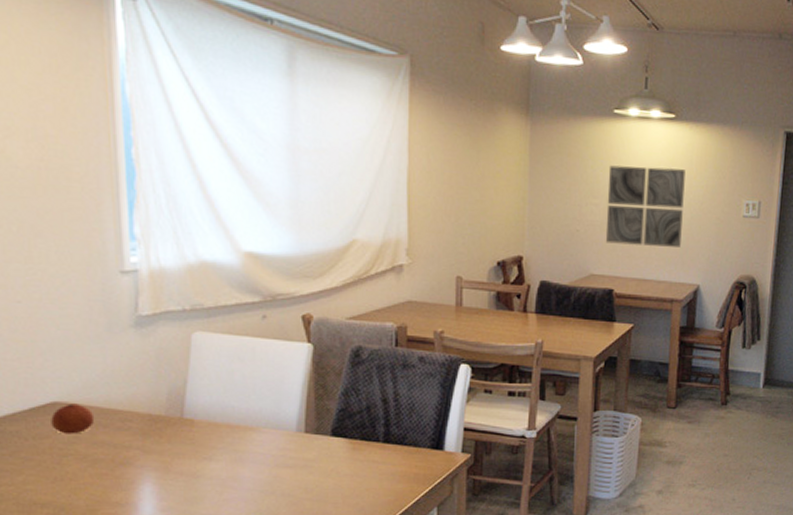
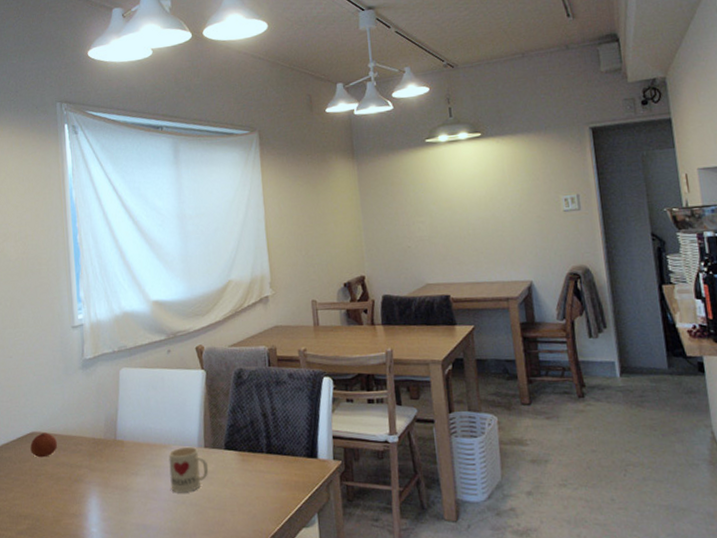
mug: none [256,430,309,482] -> present [168,446,209,493]
wall art: present [605,165,686,247] -> none [428,178,507,254]

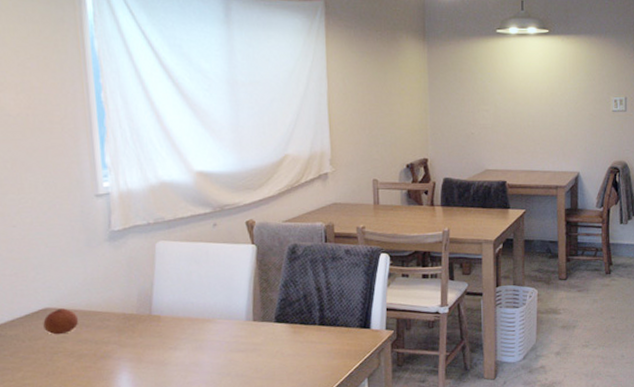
mug: present [168,446,209,493] -> none [212,320,257,365]

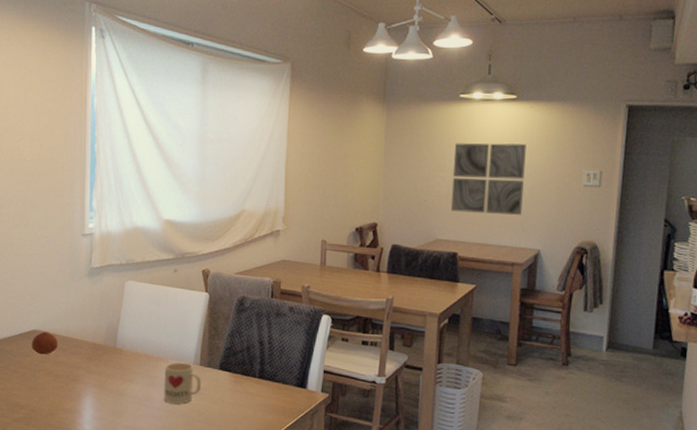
mug: none [212,320,257,365] -> present [164,362,202,404]
wall art: none [495,75,561,142] -> present [450,143,526,215]

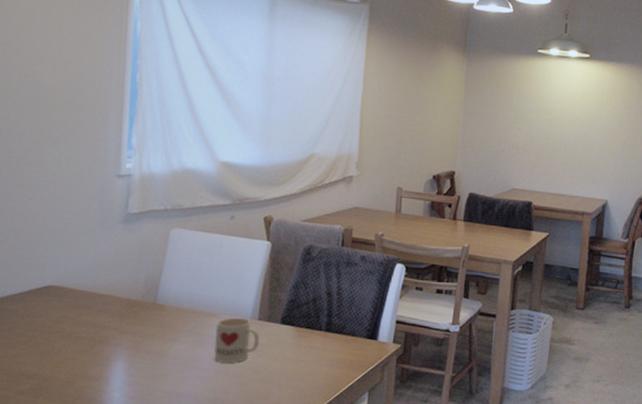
fruit: present [31,332,59,355] -> none [45,287,82,314]
wall art: present [450,143,526,215] -> none [526,96,598,167]

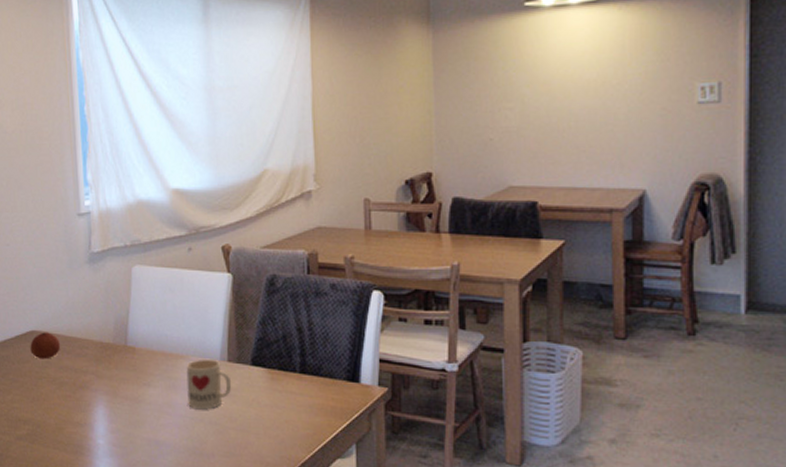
fruit: none [45,287,82,314] -> present [30,332,61,360]

